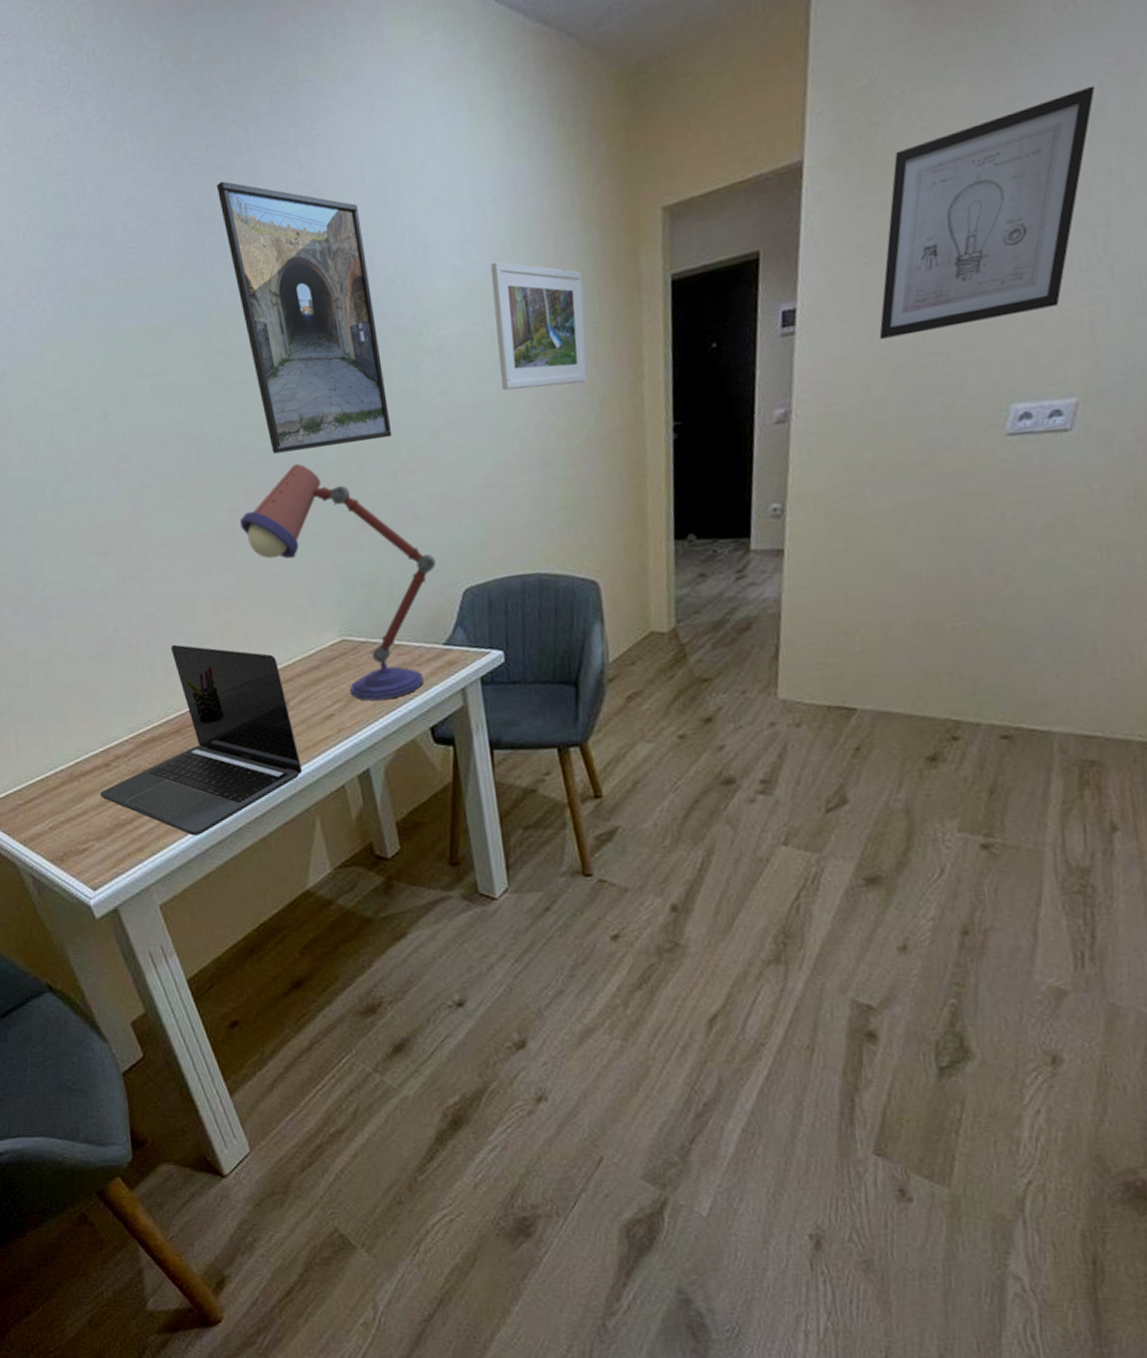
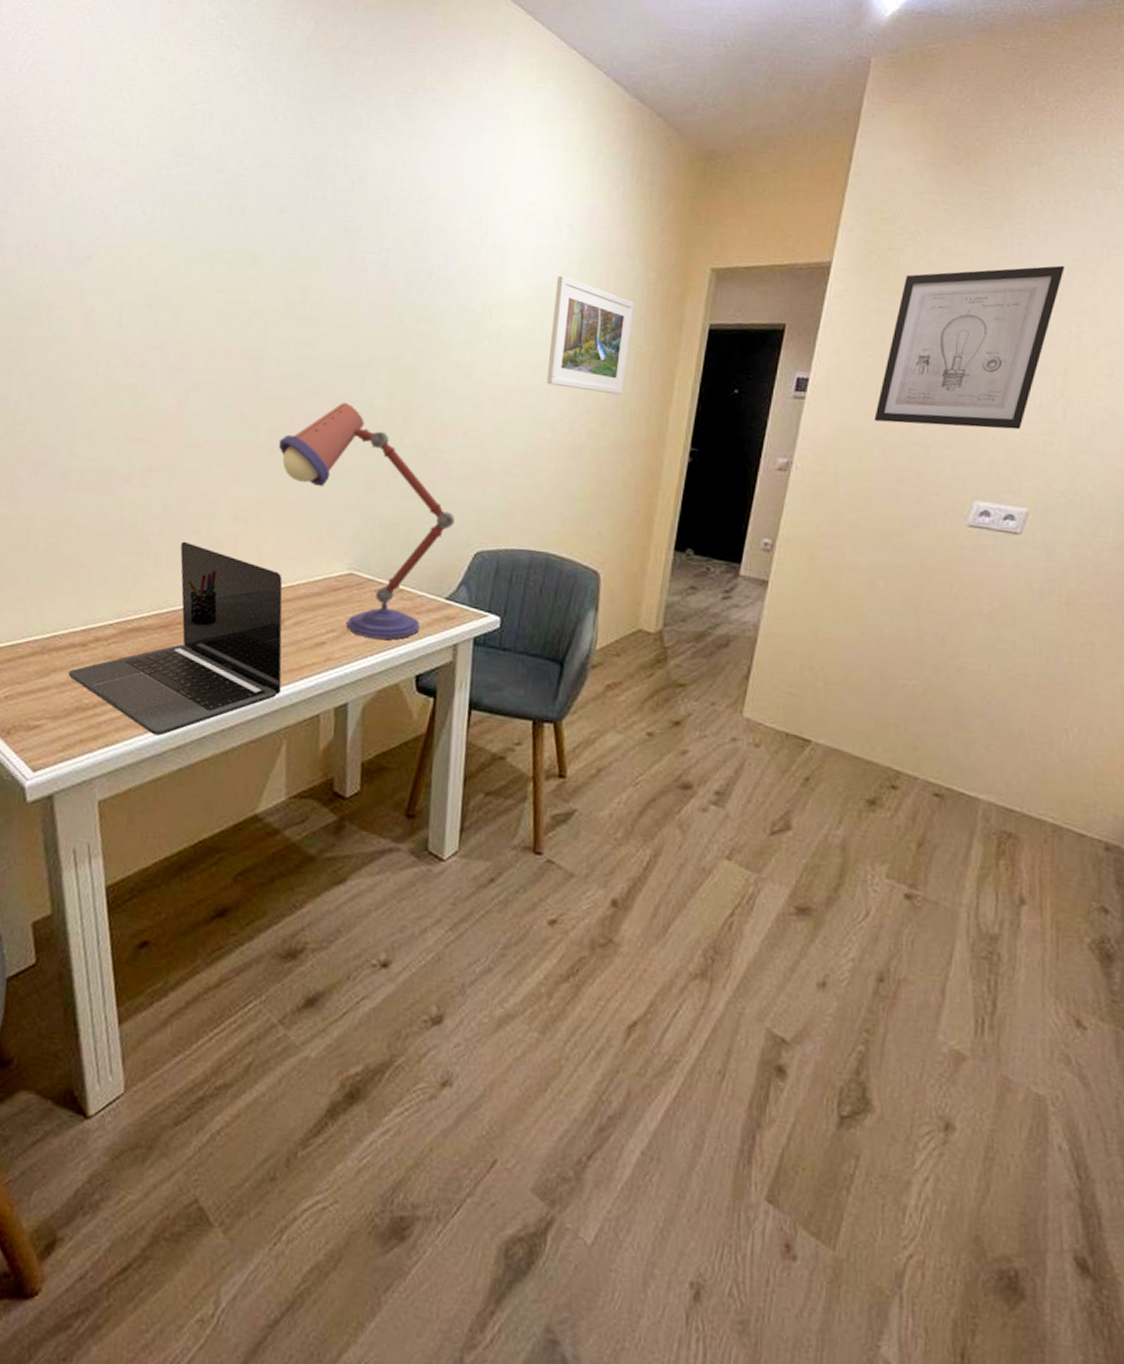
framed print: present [217,181,392,454] -> none [325,148,452,400]

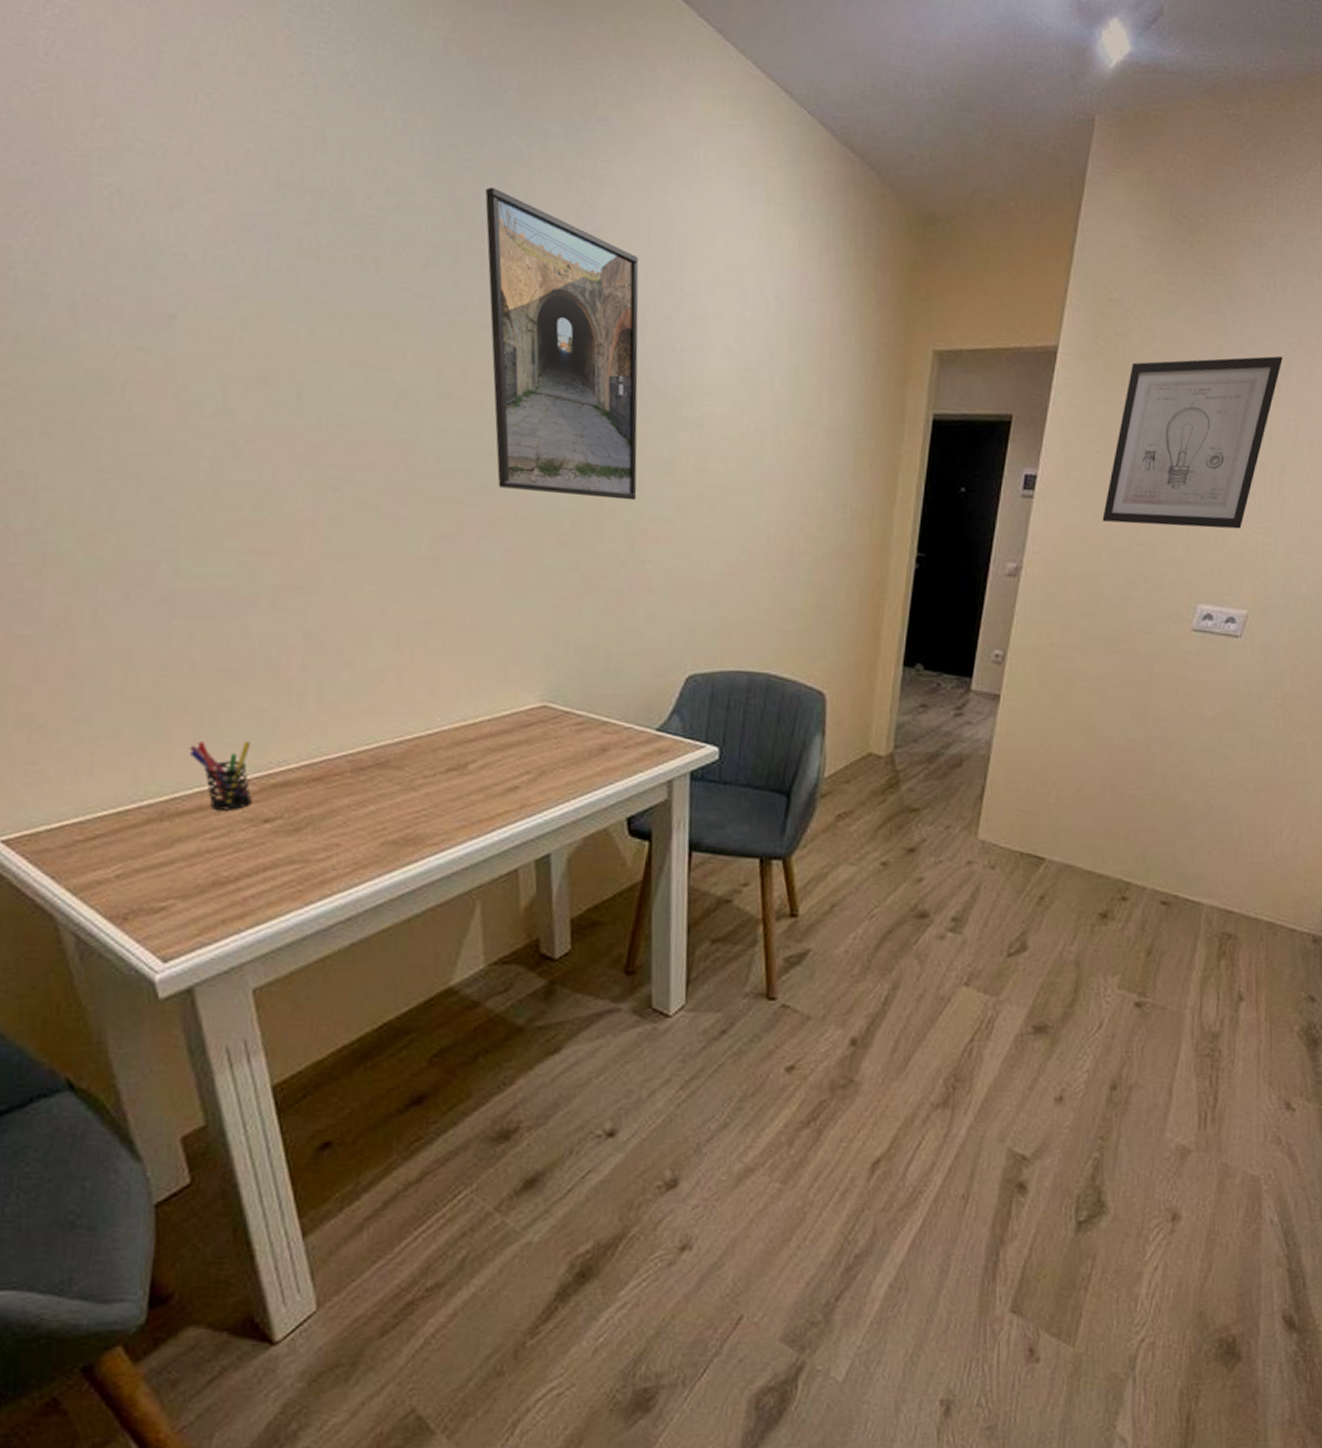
laptop: present [68,541,283,736] -> none [198,676,470,907]
pen holder: none [68,590,115,649] -> present [189,741,252,811]
desk lamp: present [278,402,455,640] -> none [445,504,662,779]
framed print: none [325,148,452,400] -> present [485,187,639,501]
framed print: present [546,275,634,395] -> none [757,354,851,495]

